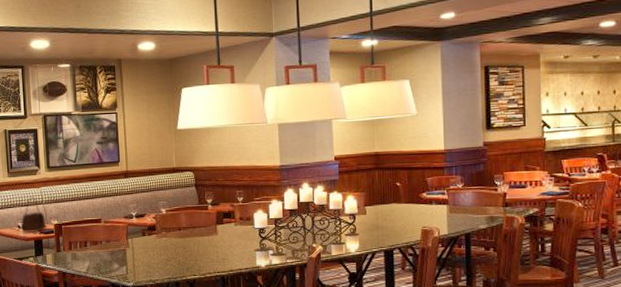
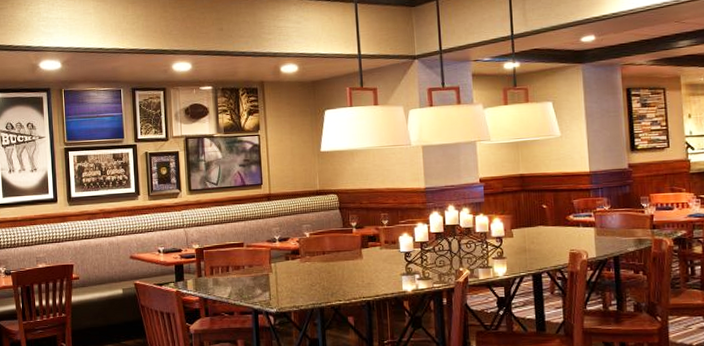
handbag: present [21,196,46,233] -> none [161,220,187,257]

